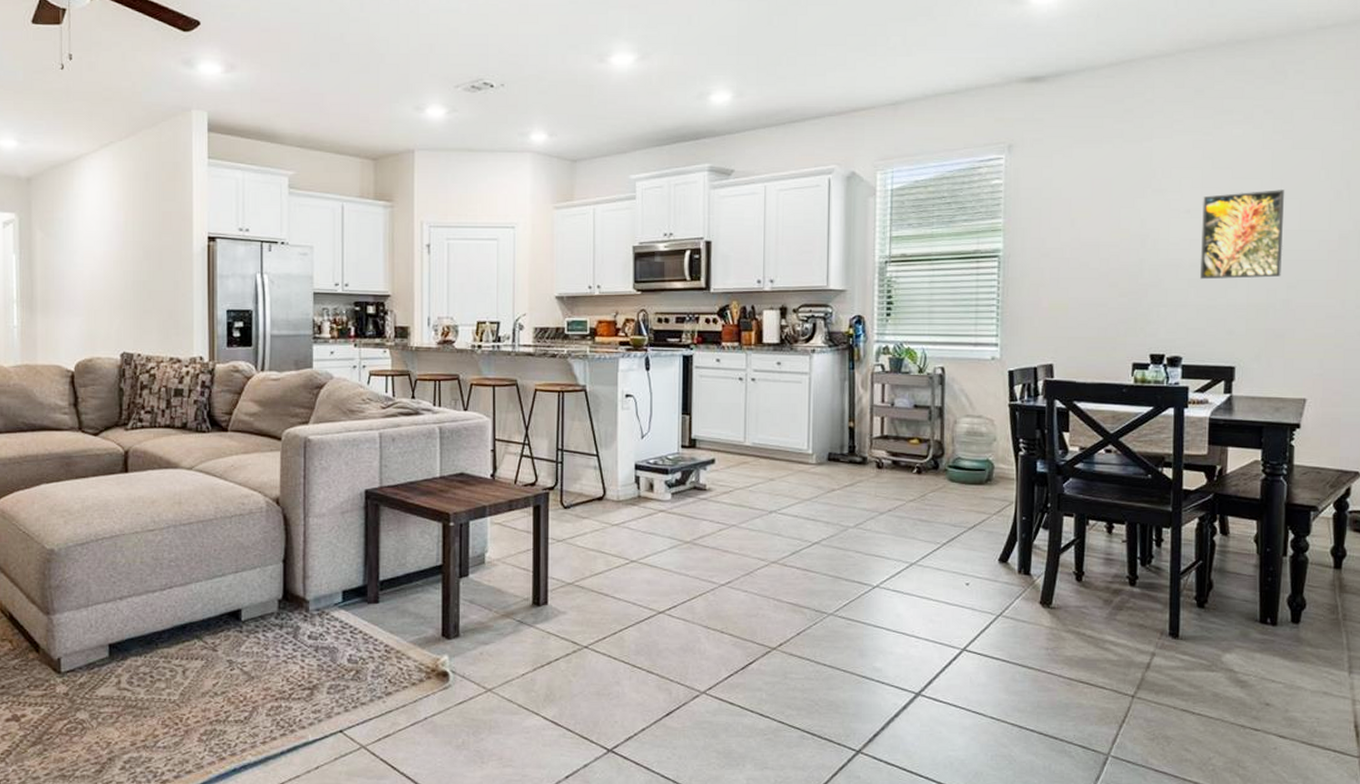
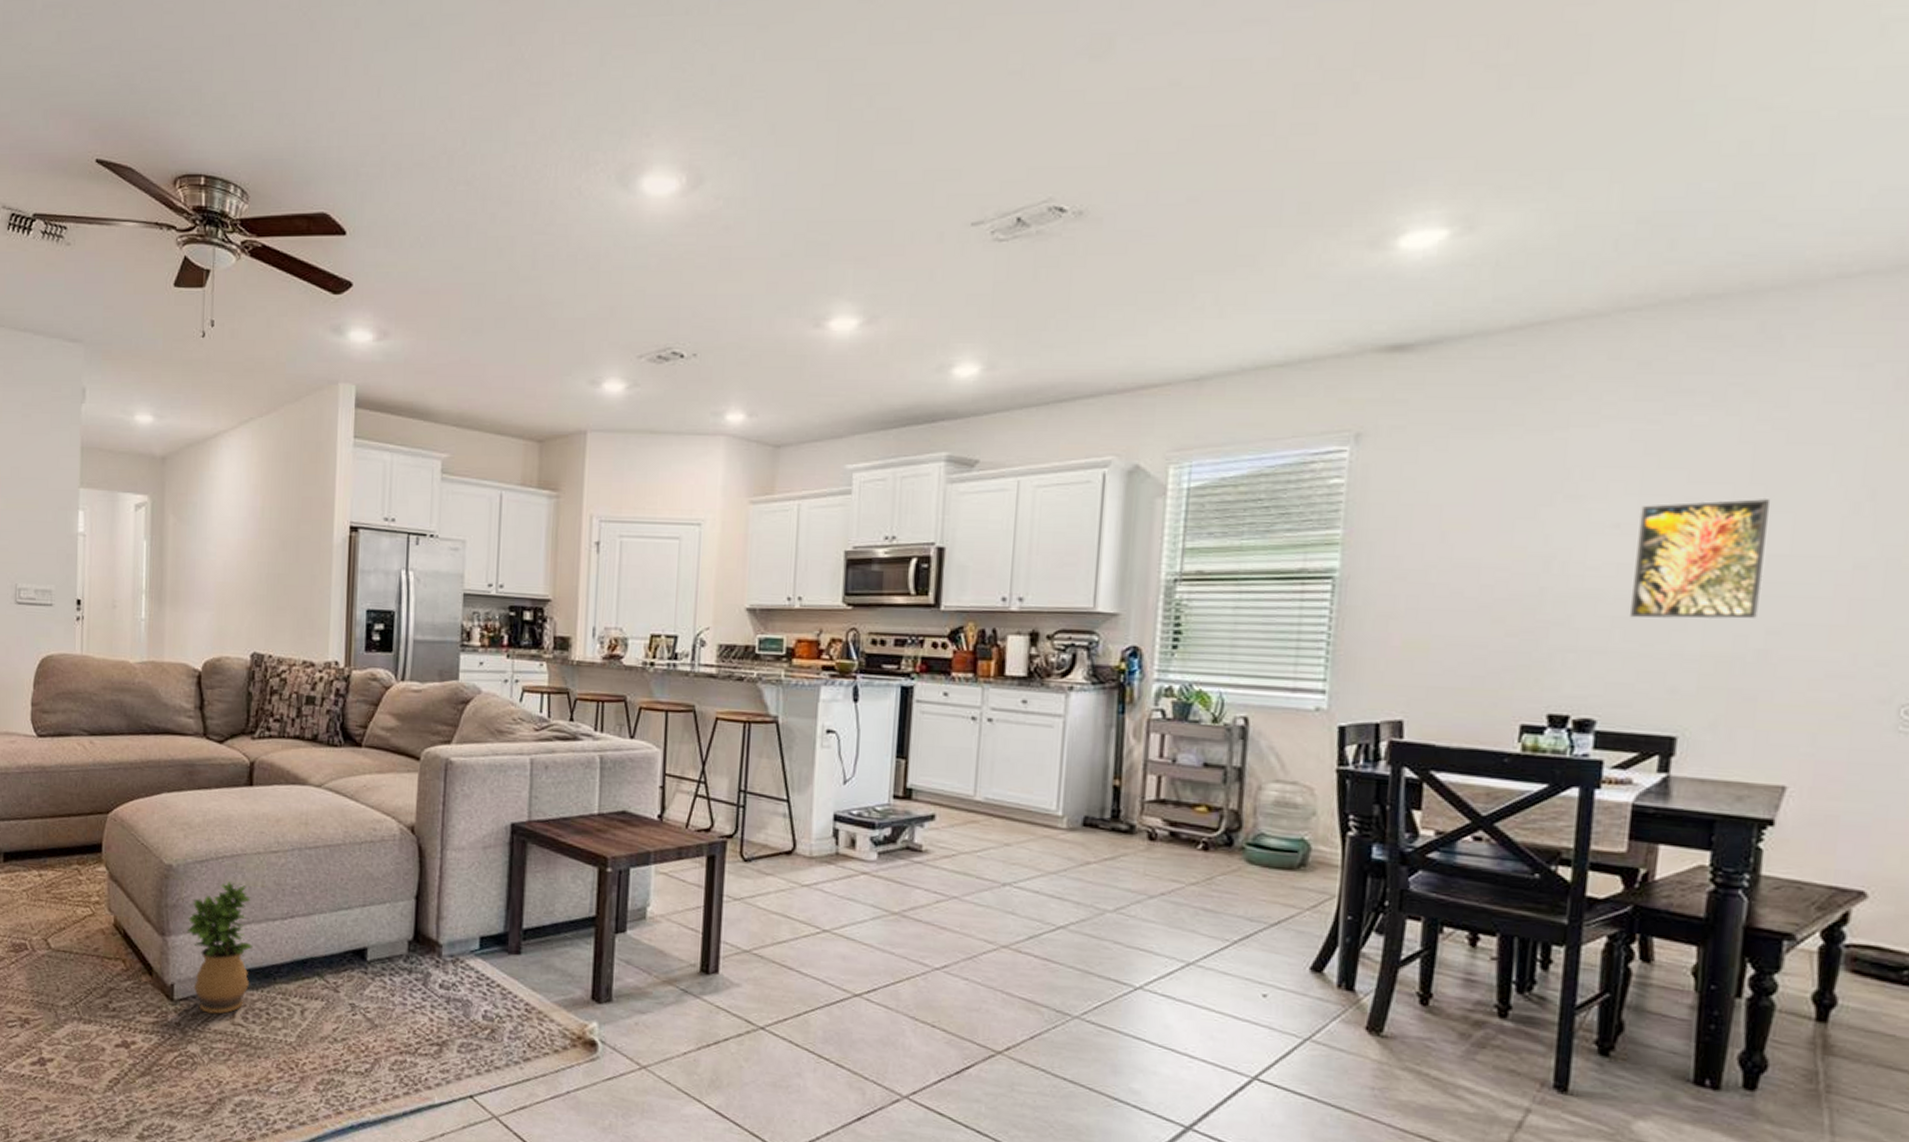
potted plant: none [70,560,135,682] -> present [186,881,253,1014]

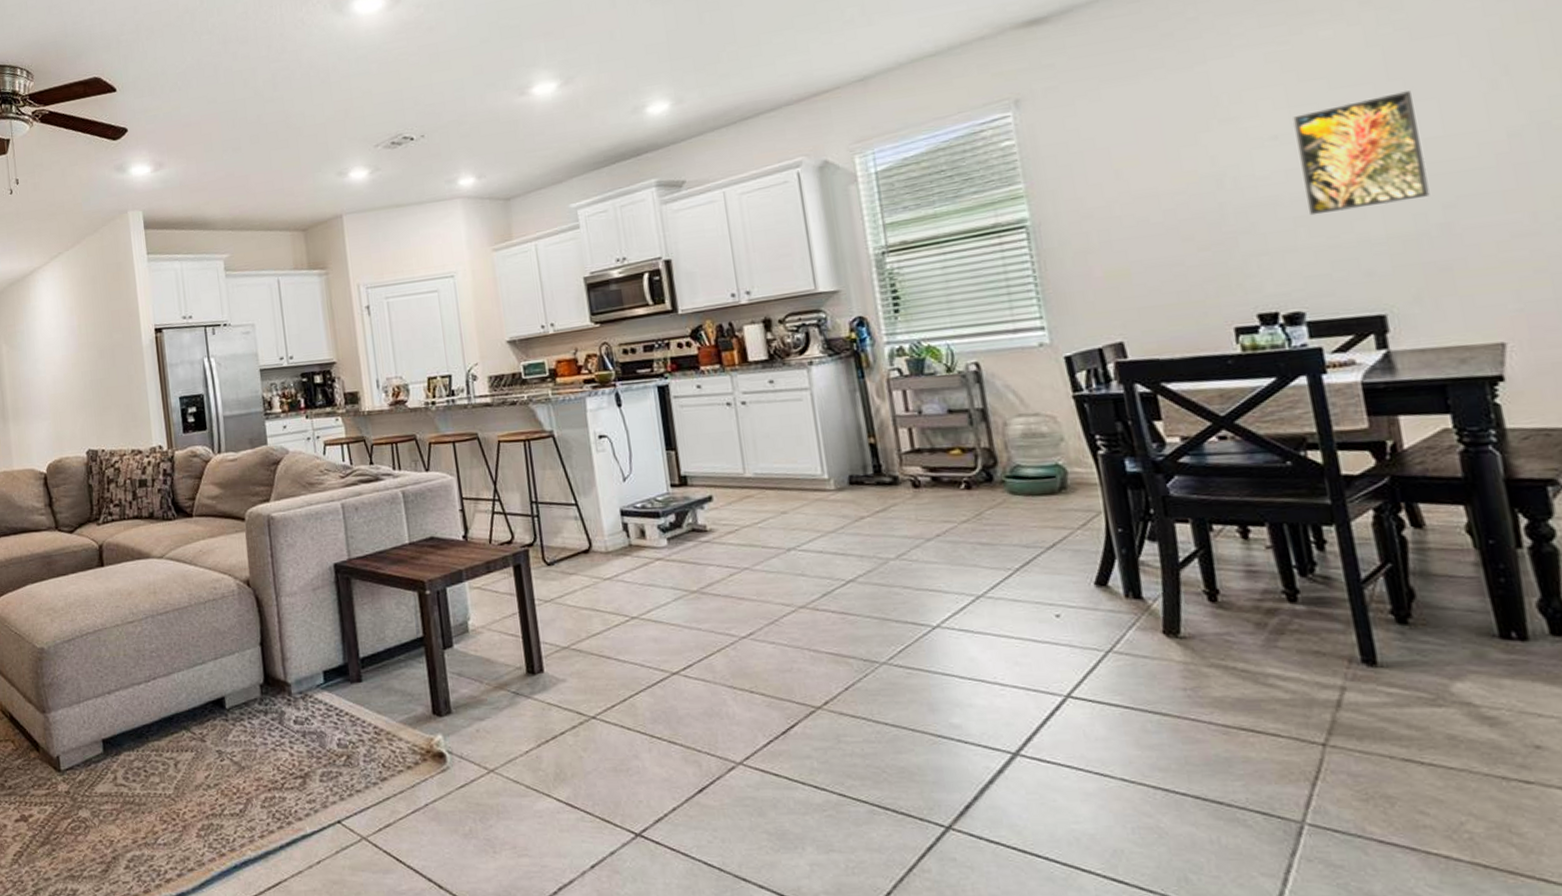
potted plant: present [186,881,253,1014] -> none [64,655,126,778]

